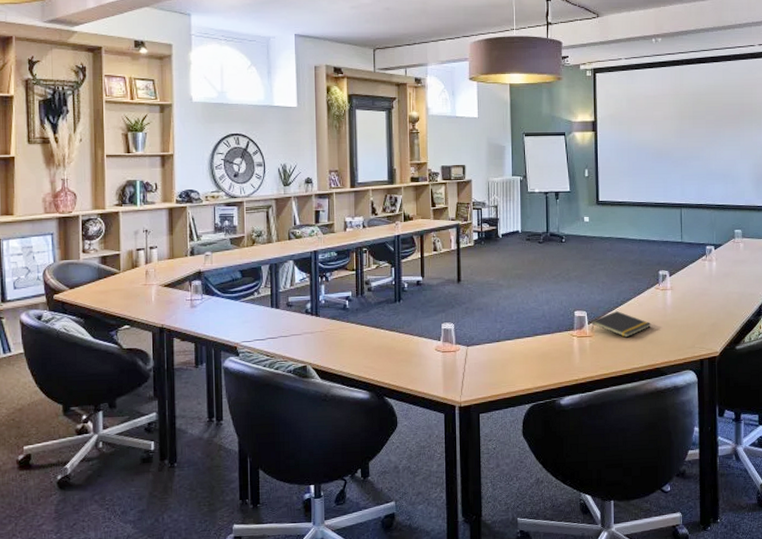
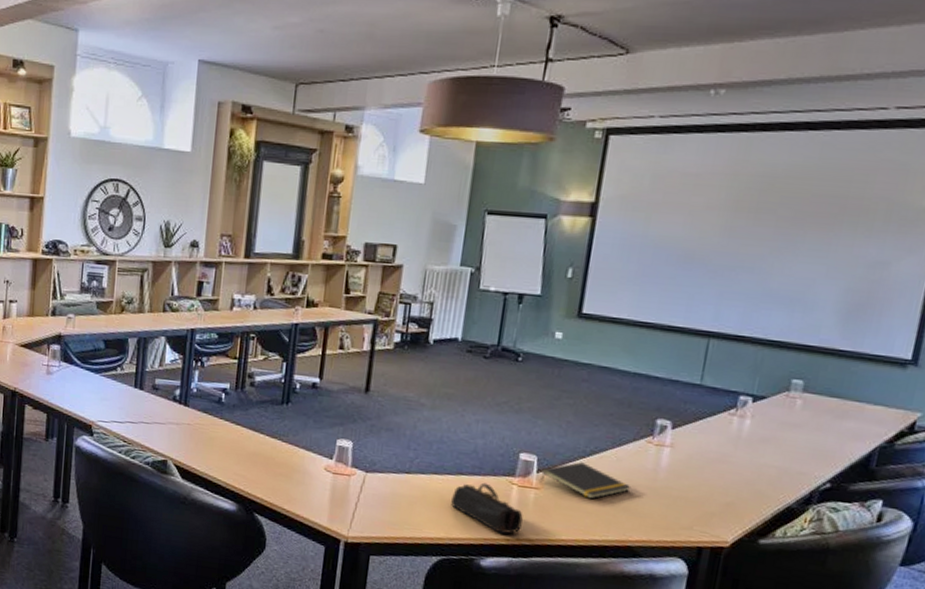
pencil case: none [533,338,584,376] -> present [451,482,523,534]

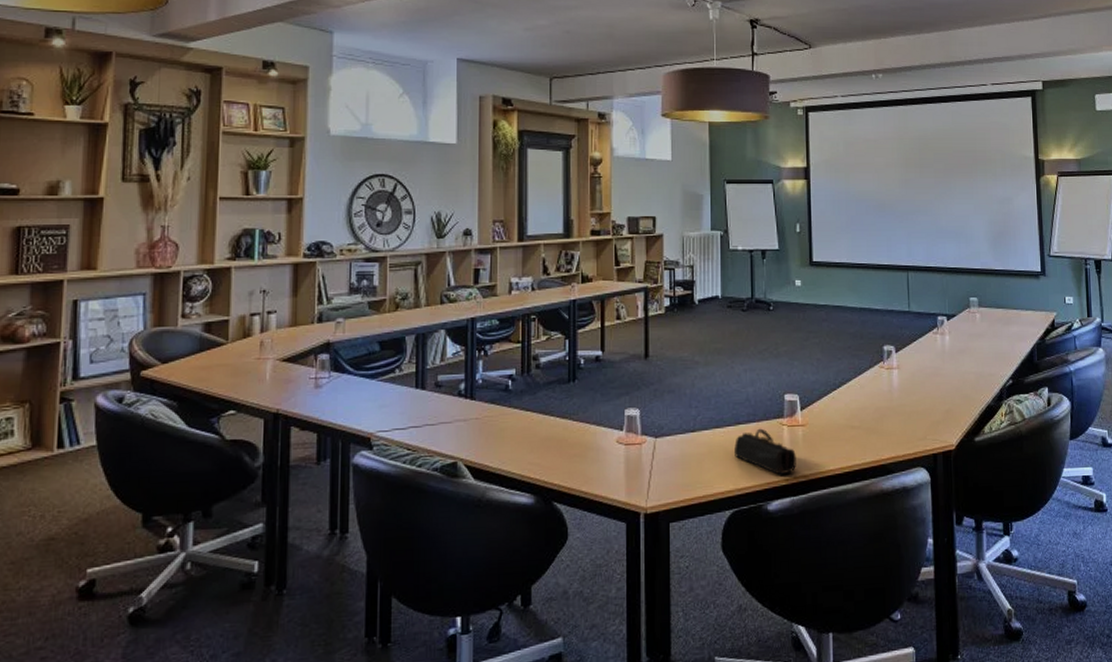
notepad: present [540,462,632,499] -> none [804,394,876,427]

